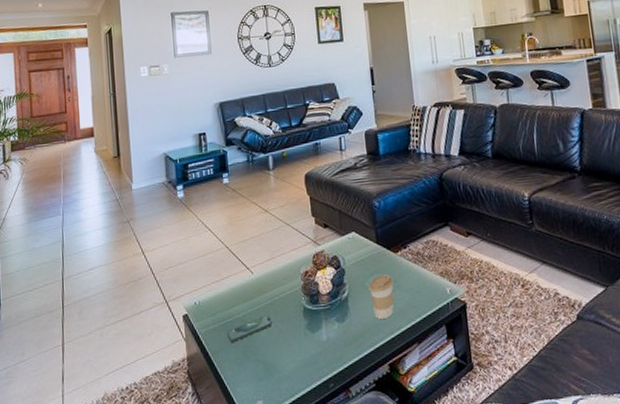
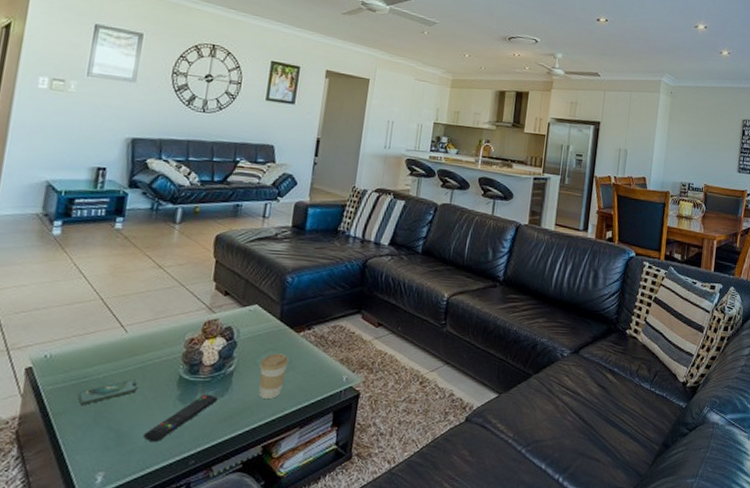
remote control: none [285,320,340,371] -> present [142,394,218,443]

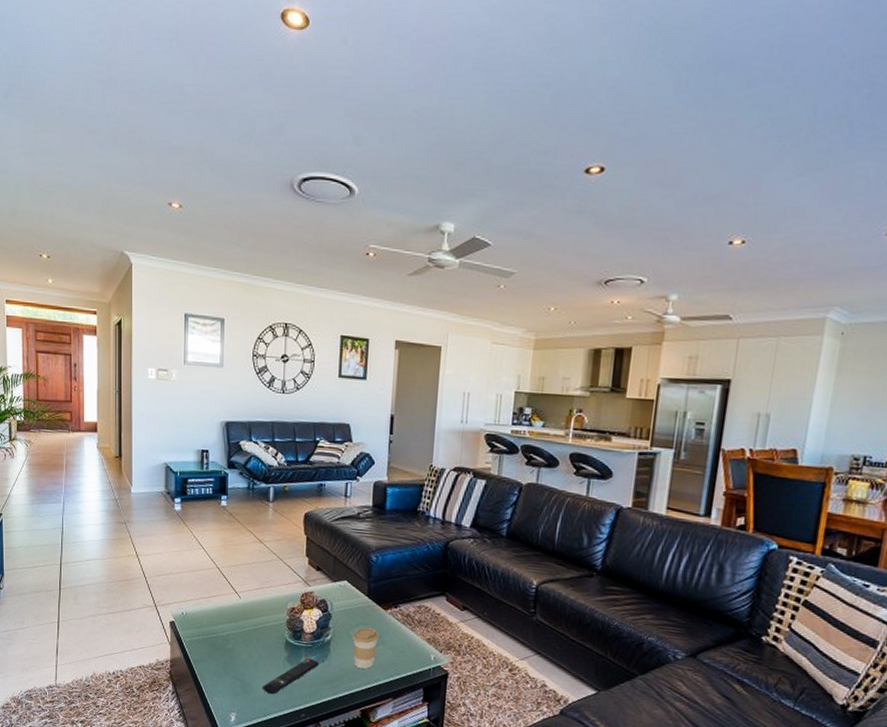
smartphone: present [78,379,137,405] -> none [210,639,253,656]

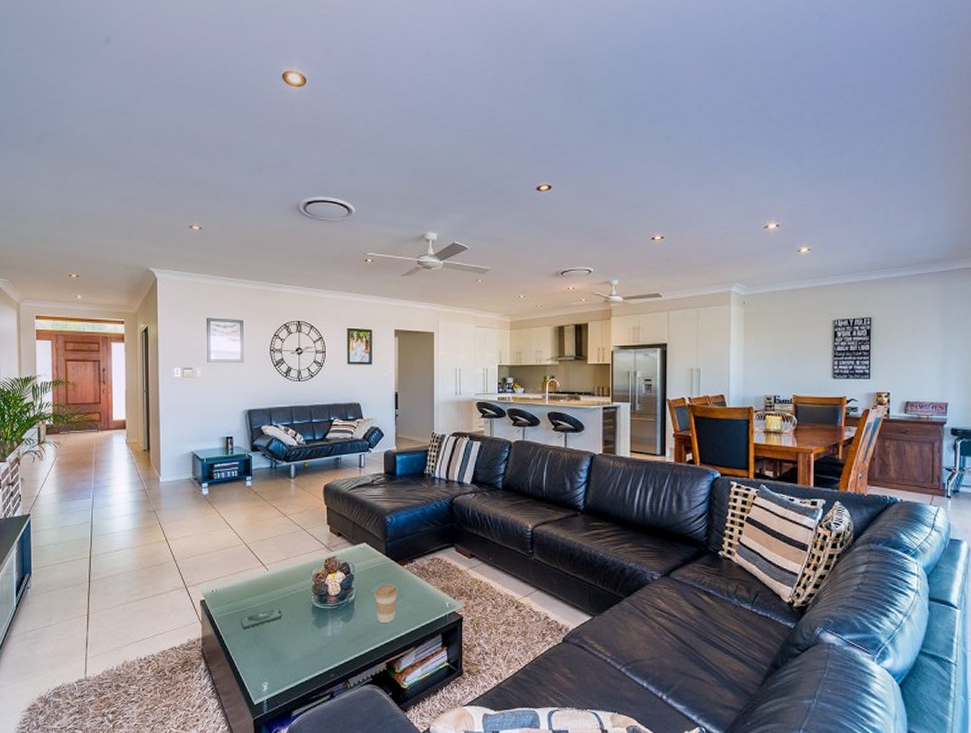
smartphone: none [210,639,253,656] -> present [240,608,282,629]
remote control: present [262,658,319,695] -> none [292,619,345,659]

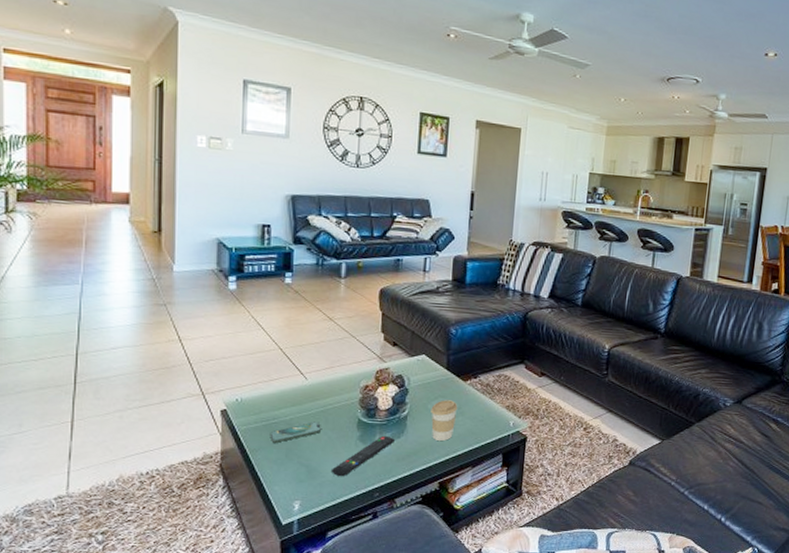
remote control: none [292,619,345,659] -> present [330,435,395,477]

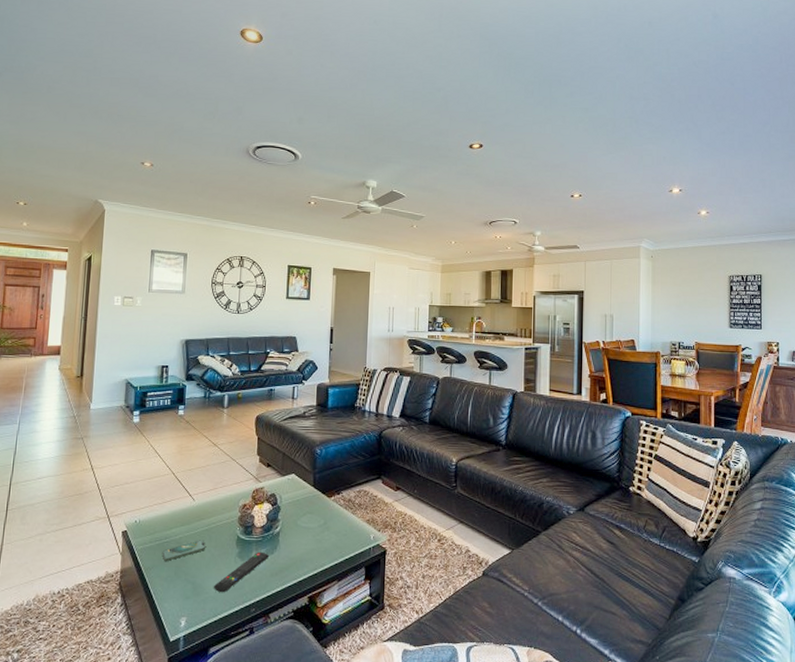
coffee cup: present [431,400,458,441] -> none [300,516,324,555]

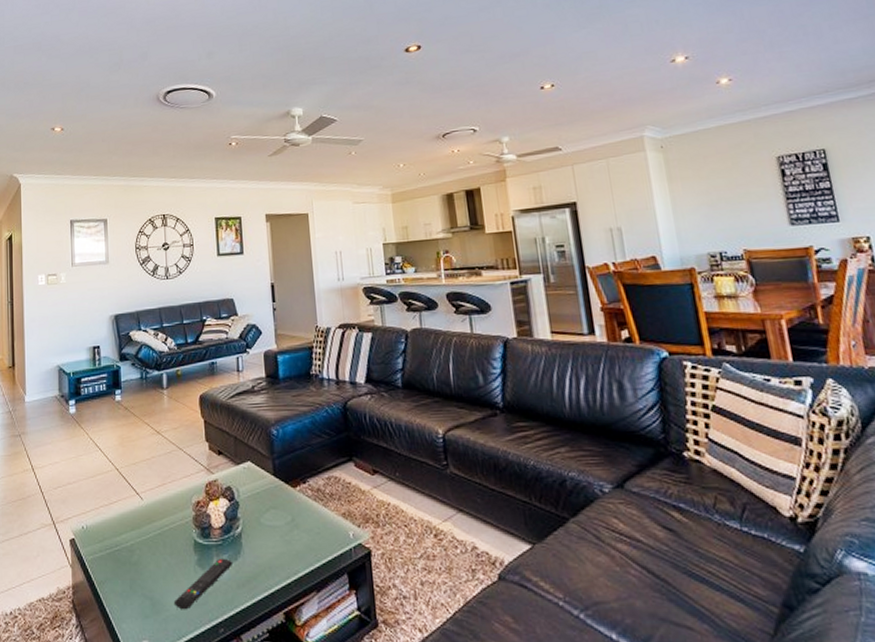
smartphone: present [162,540,205,561] -> none [114,546,160,573]

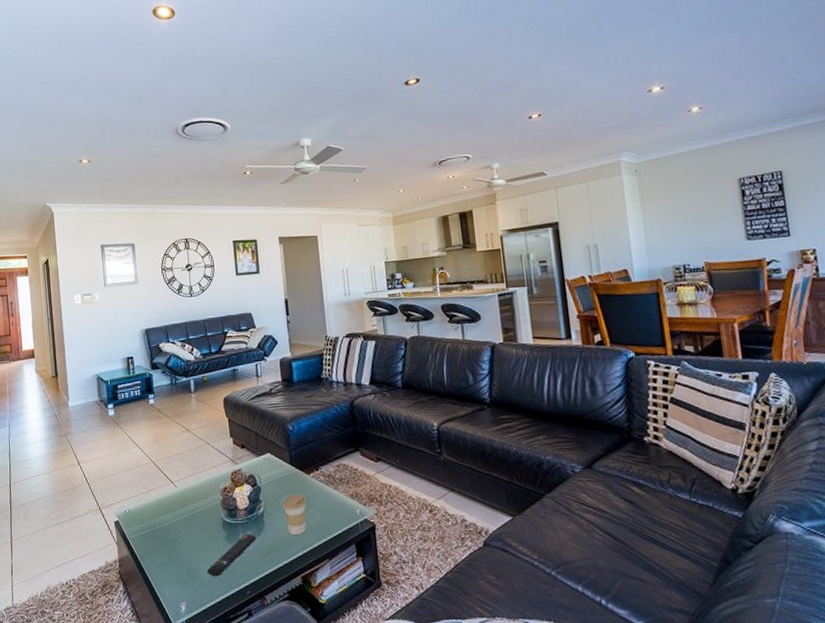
coffee cup: none [264,511,292,560] -> present [283,494,307,535]

